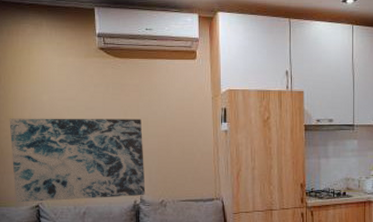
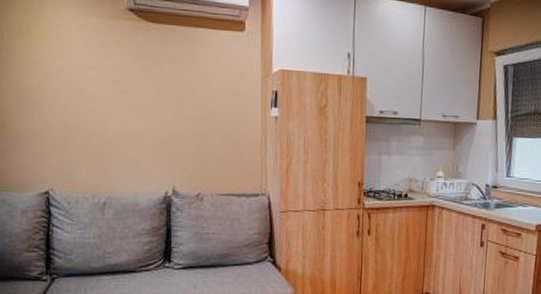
wall art: present [9,118,146,202] -> none [13,85,179,188]

